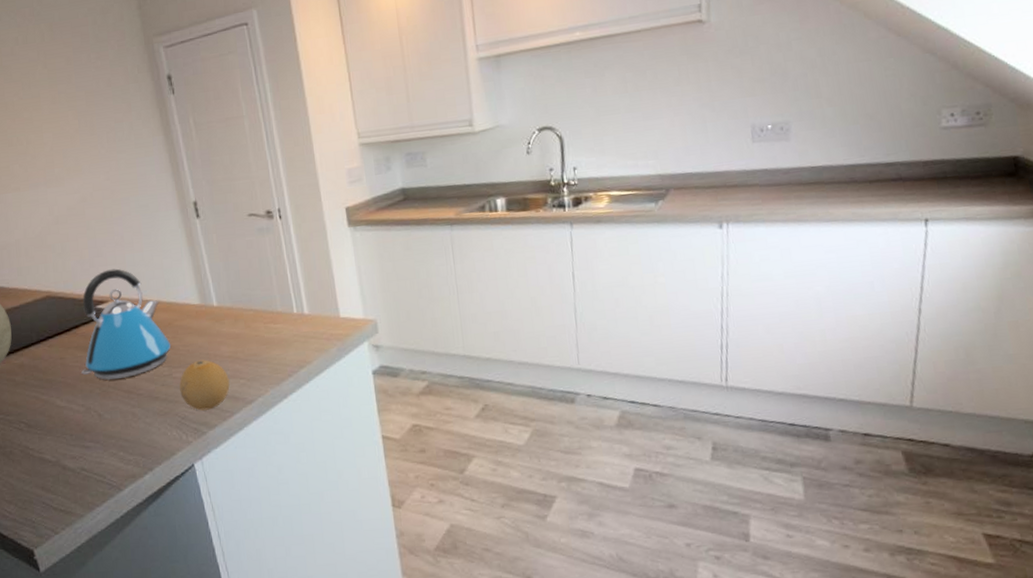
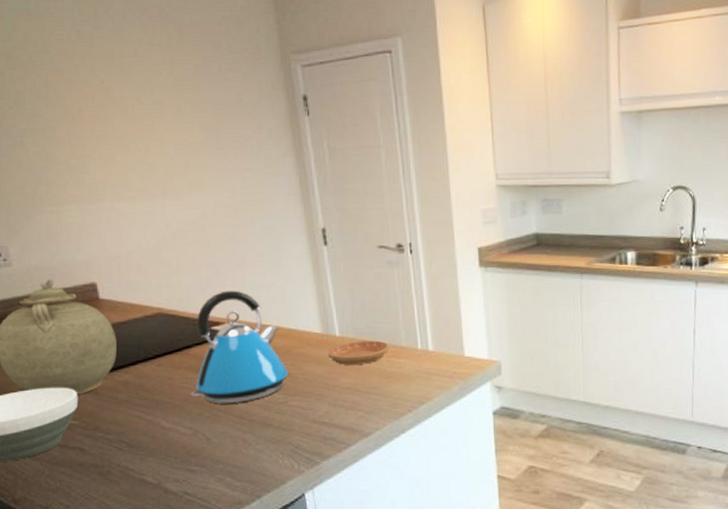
fruit: present [179,359,230,411] -> none [295,389,347,441]
saucer: none [207,307,265,334] -> present [328,340,389,365]

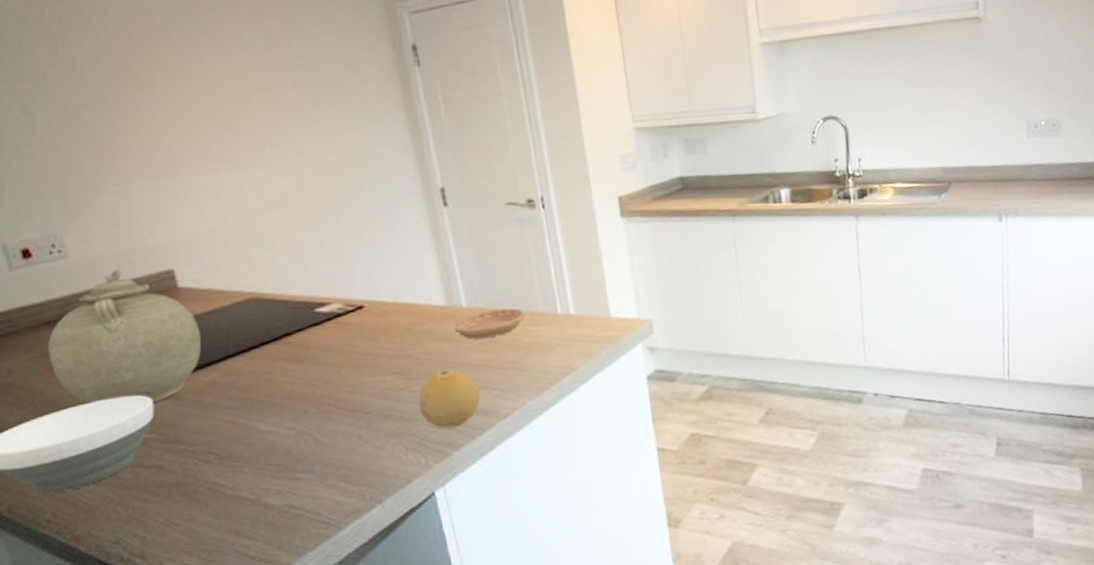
kettle: present [191,290,289,404] -> none [293,265,410,398]
fruit: none [295,389,347,441] -> present [418,369,480,429]

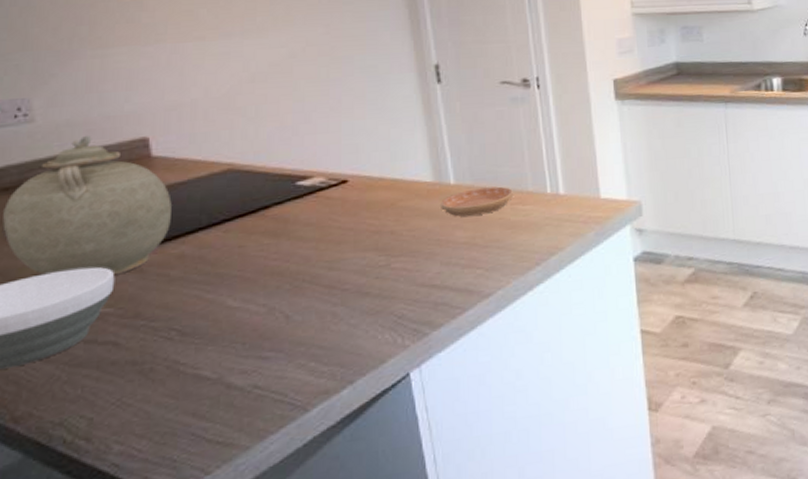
fruit: present [418,369,480,429] -> none [399,246,463,308]

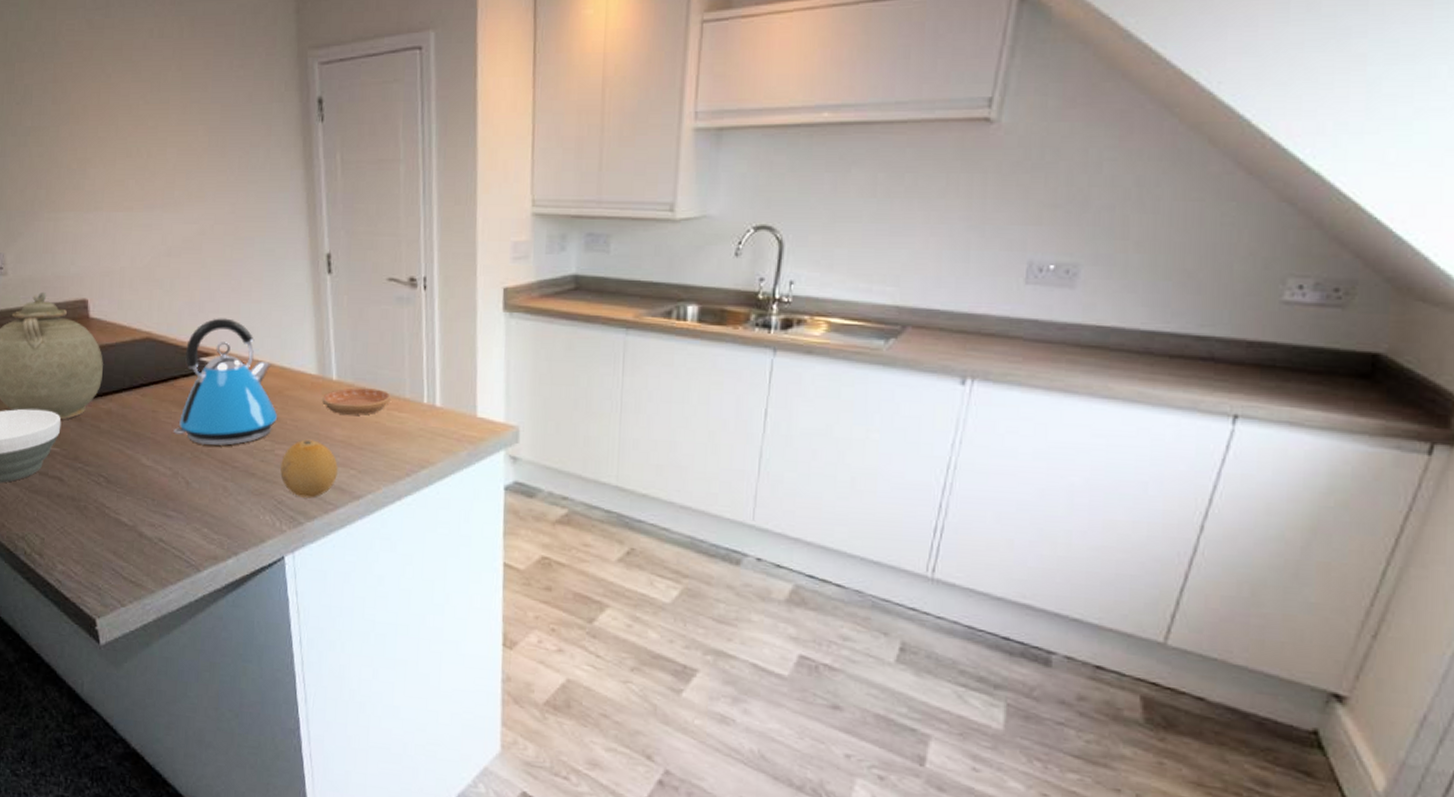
kettle: none [267,138,392,274] -> present [174,318,278,446]
fruit: none [399,246,463,308] -> present [280,439,338,498]

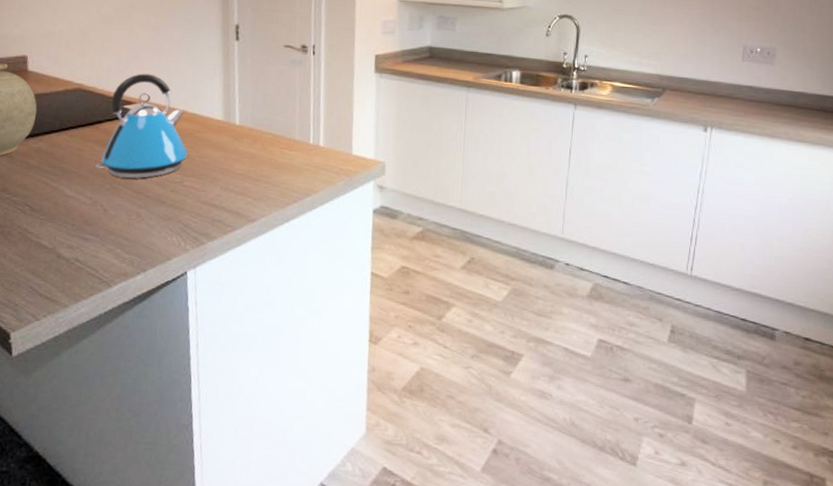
fruit: present [280,439,338,498] -> none [187,173,237,222]
saucer: present [322,387,390,415] -> none [226,131,283,153]

